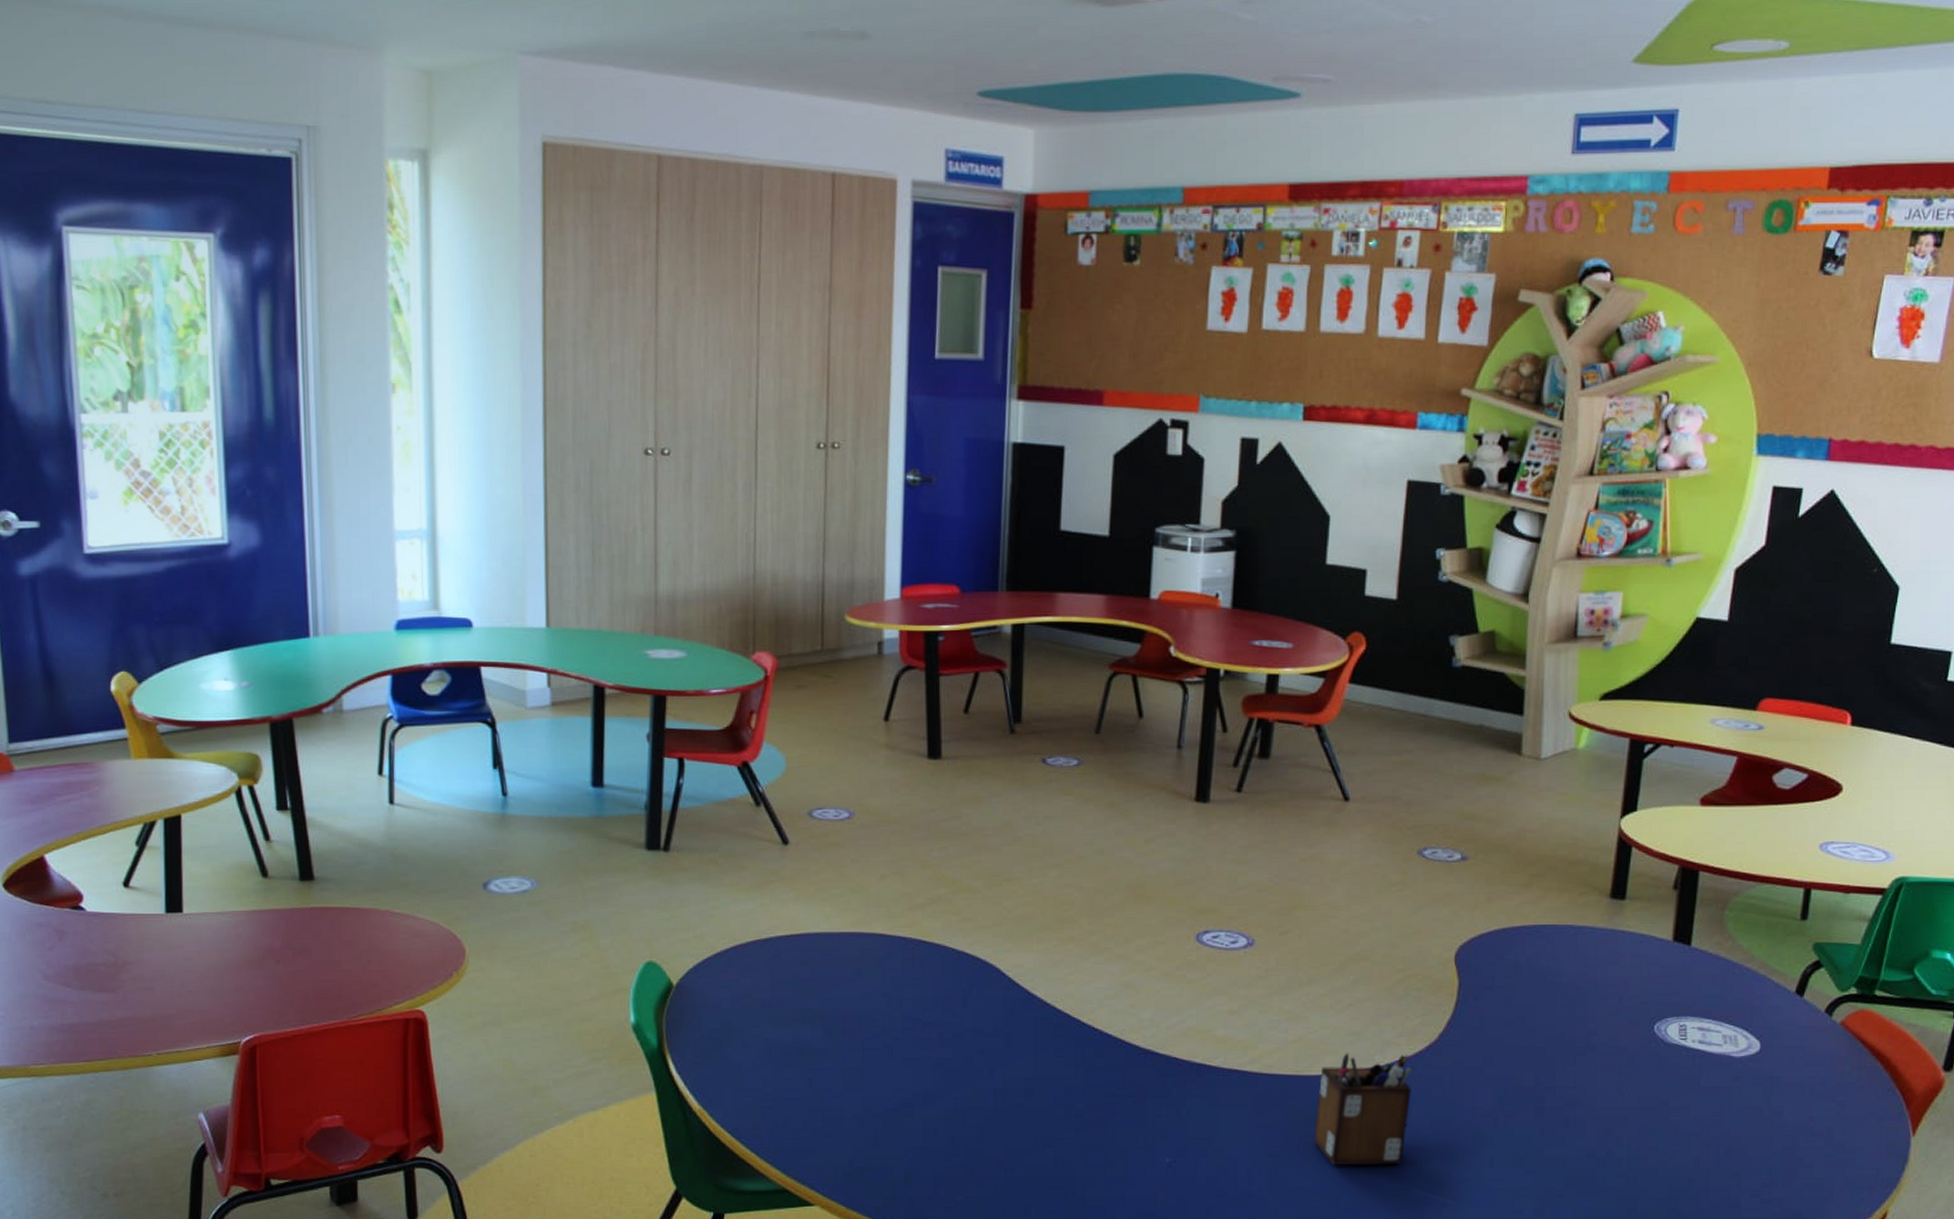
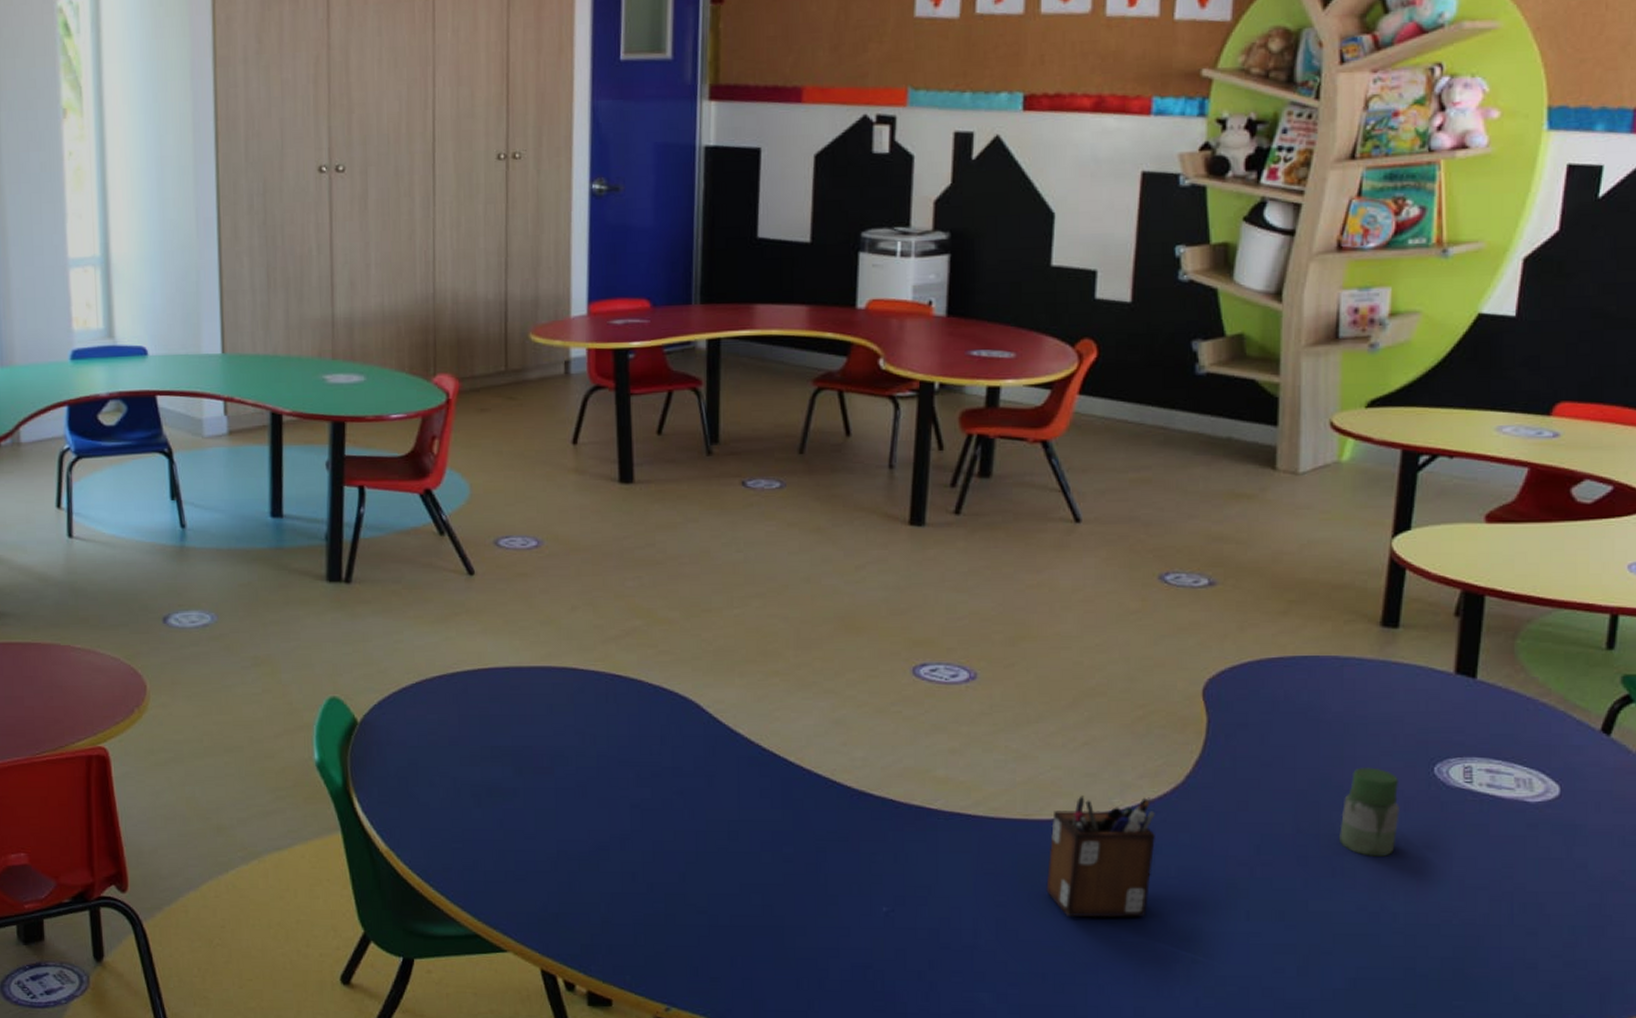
jar: none [1572,1026,1624,1107] -> present [1339,767,1400,856]

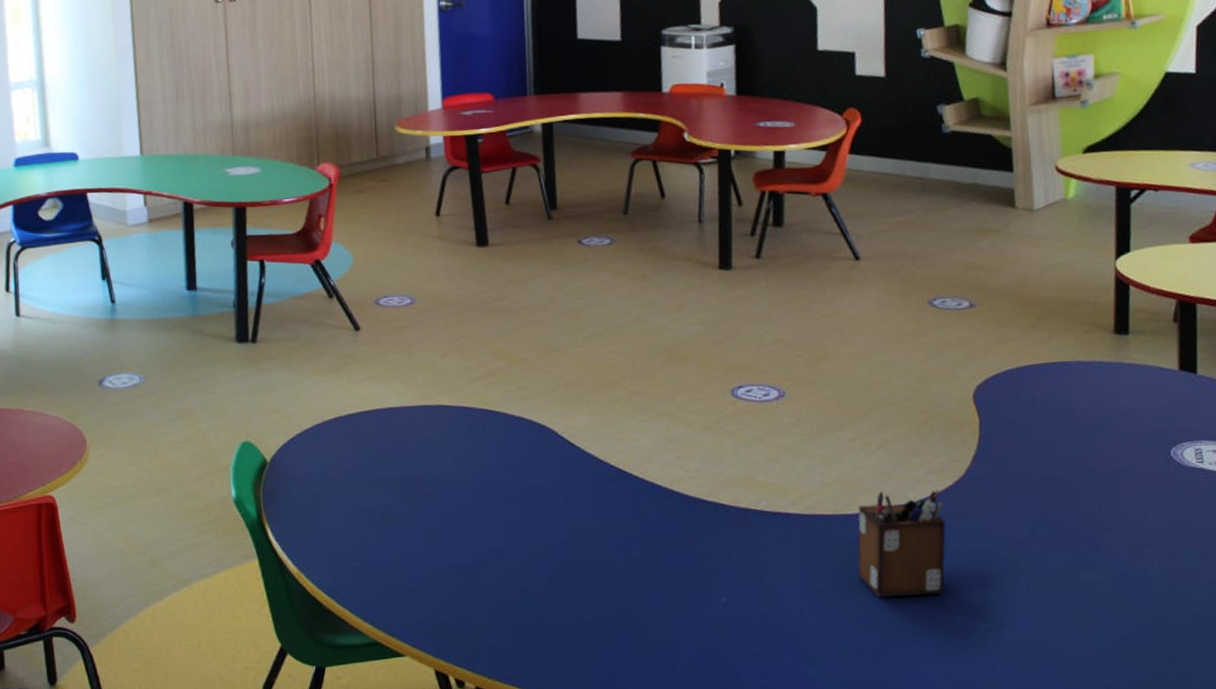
jar: present [1339,767,1400,856] -> none [1098,453,1146,530]

